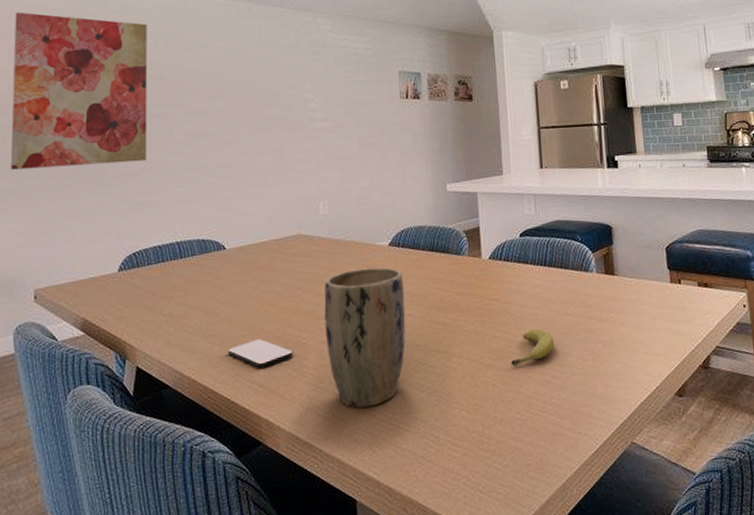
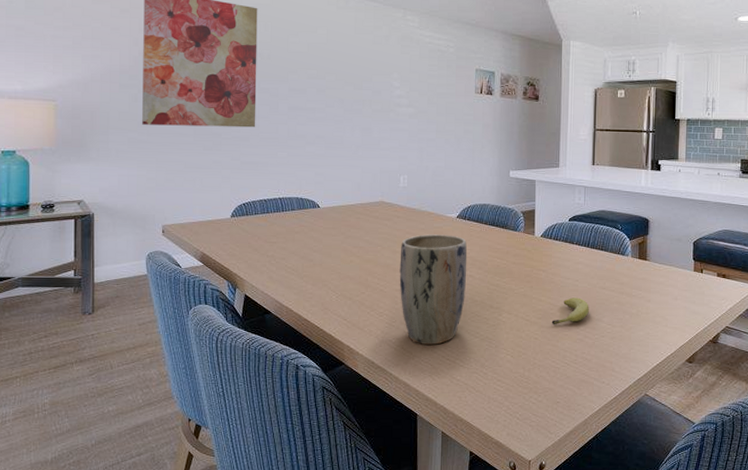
smartphone: present [228,339,293,368] -> none [319,283,372,306]

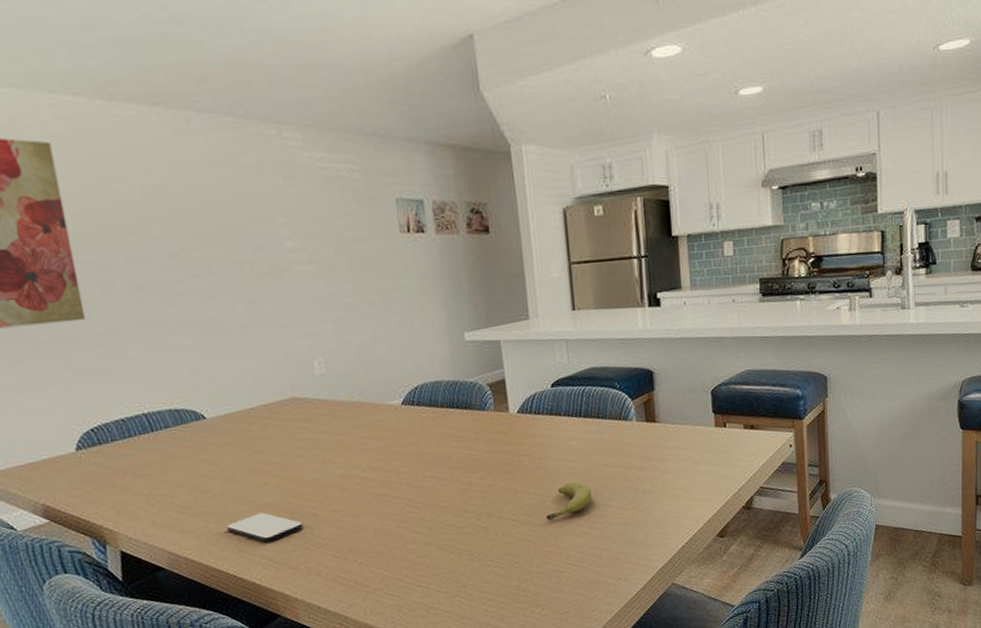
smartphone: none [319,283,372,306] -> present [227,512,303,542]
plant pot: present [399,234,467,345] -> none [330,428,430,574]

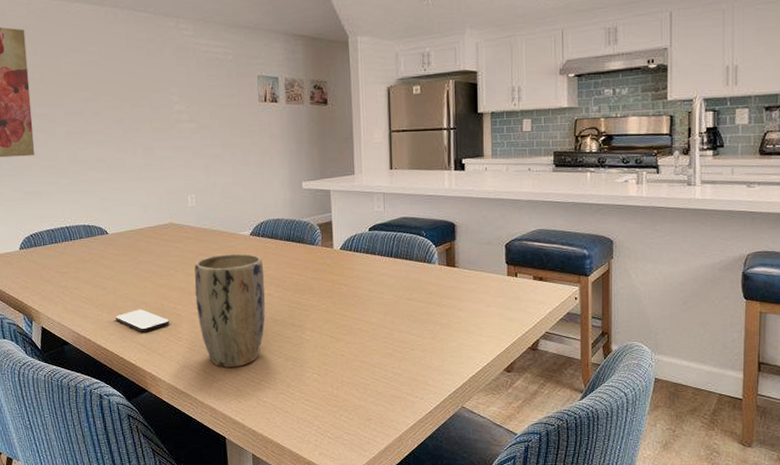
plant pot: none [330,428,430,574] -> present [194,253,266,367]
fruit: present [546,481,592,521] -> none [357,310,397,341]

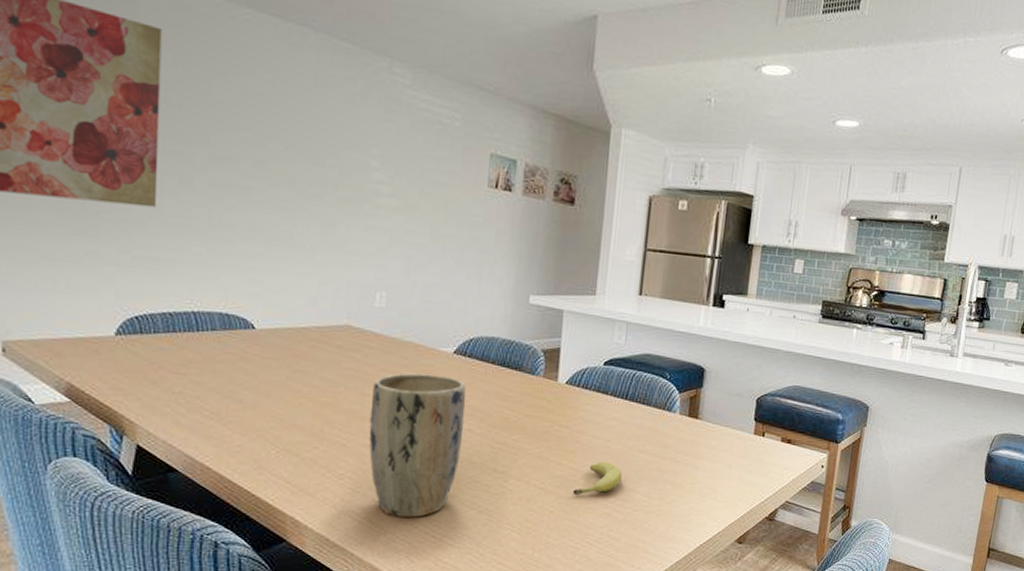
smartphone: present [115,309,170,332] -> none [251,433,330,464]
fruit: none [357,310,397,341] -> present [572,462,622,496]

